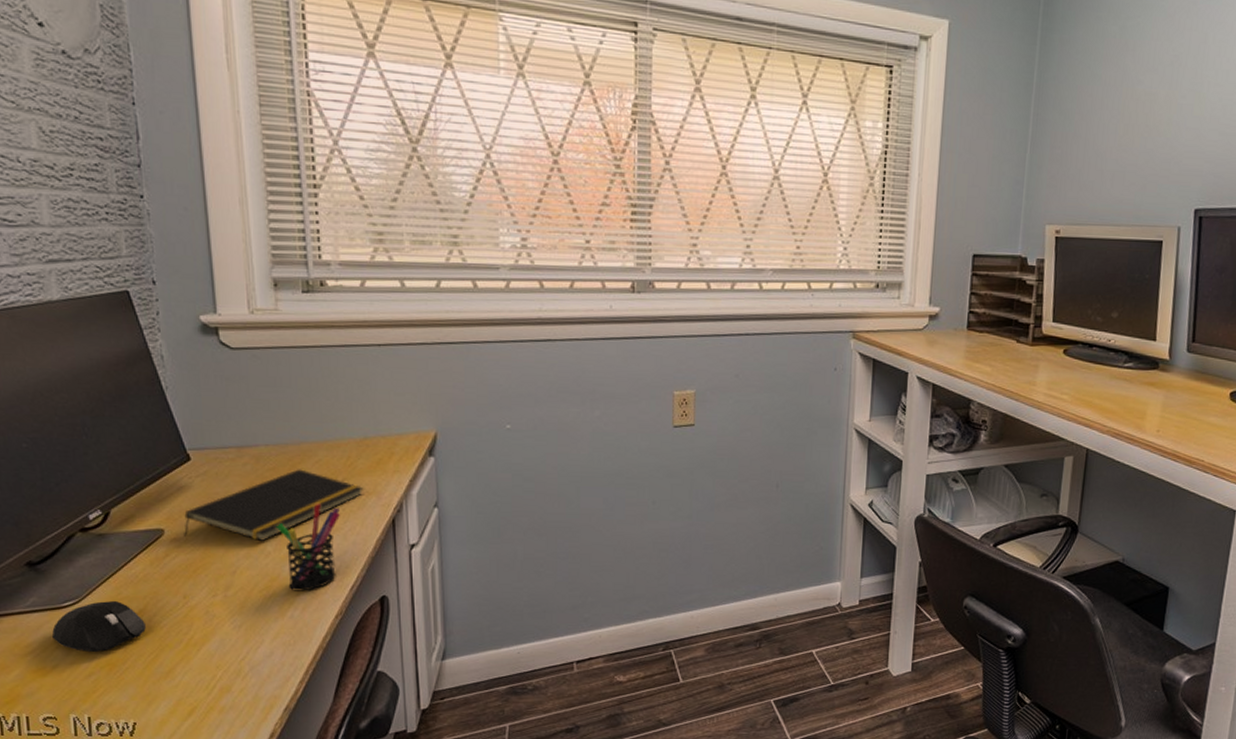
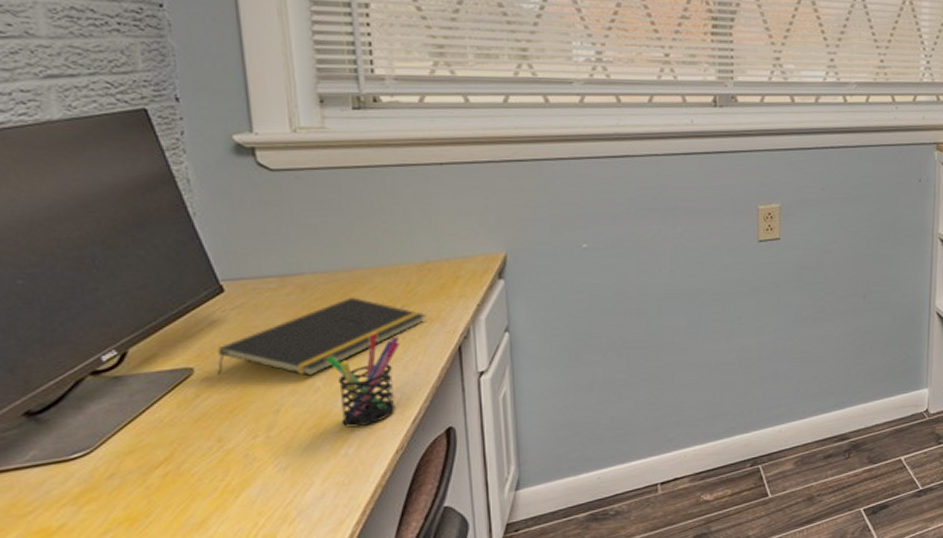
mouse: present [52,600,146,652] -> none [58,448,173,507]

